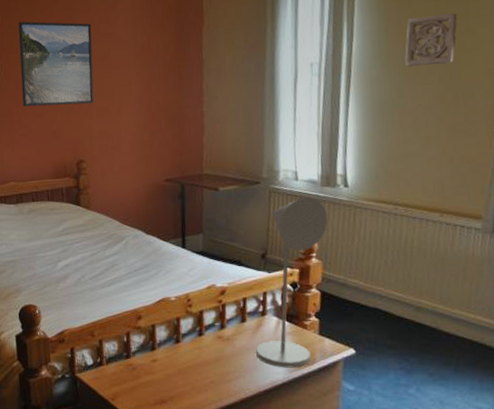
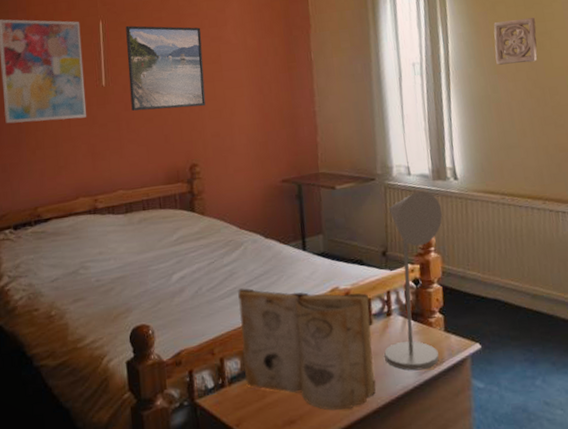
book: none [118,279,246,396] -> present [238,288,376,411]

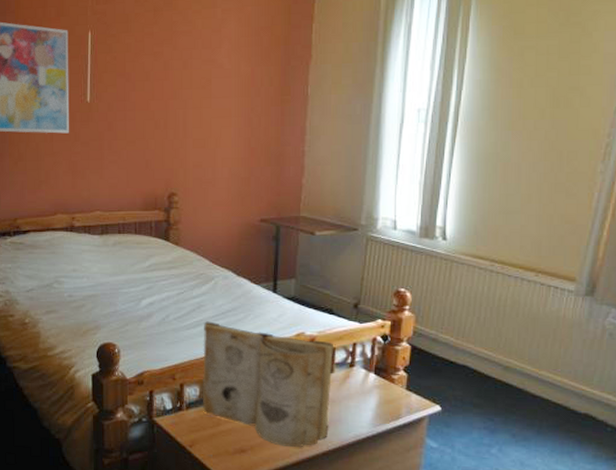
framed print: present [126,25,206,111] -> none [114,38,193,134]
desk lamp: present [384,191,443,371] -> none [341,247,424,422]
wall ornament: present [493,17,538,65] -> none [513,68,567,121]

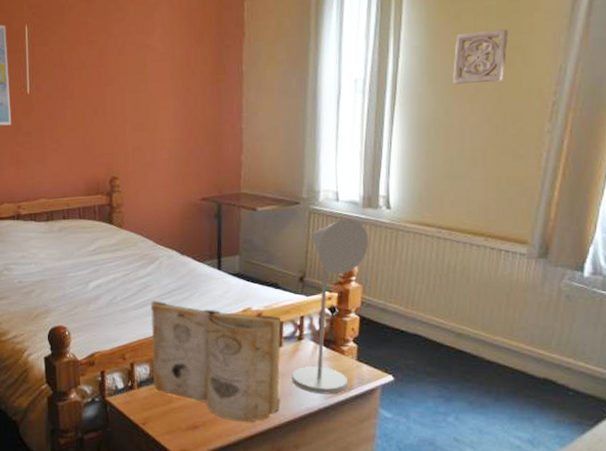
desk lamp: none [341,247,424,422] -> present [292,218,369,394]
wall ornament: none [513,68,567,121] -> present [453,28,508,84]

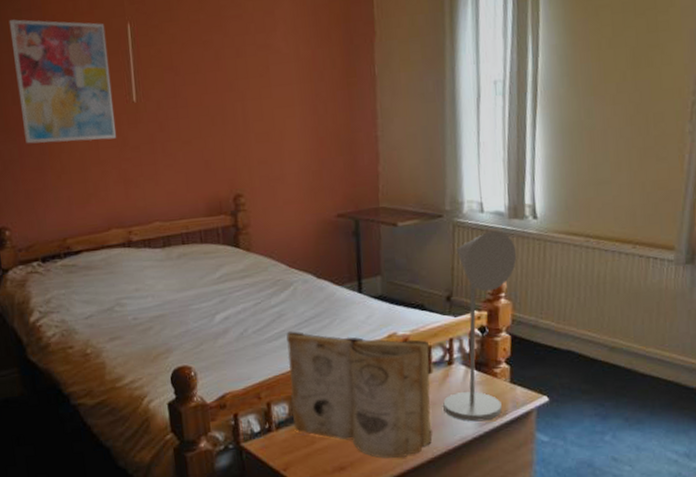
wall ornament: present [453,28,508,84] -> none [593,25,646,85]

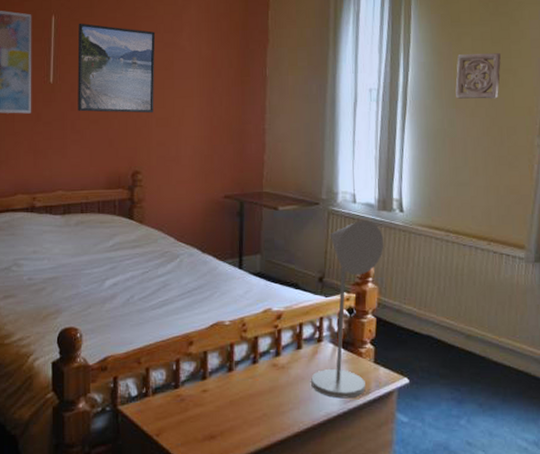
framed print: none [158,29,252,132] -> present [77,23,156,113]
book: present [286,331,433,459] -> none [169,300,302,431]
wall ornament: none [593,25,646,85] -> present [455,52,501,99]

